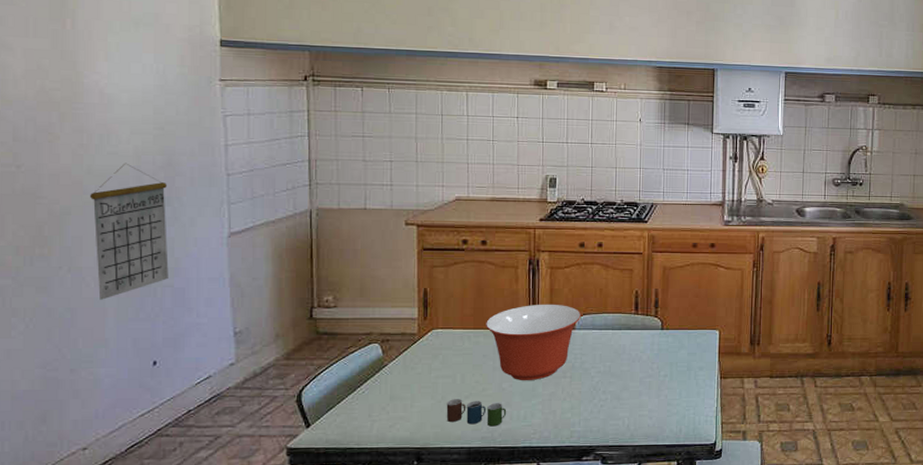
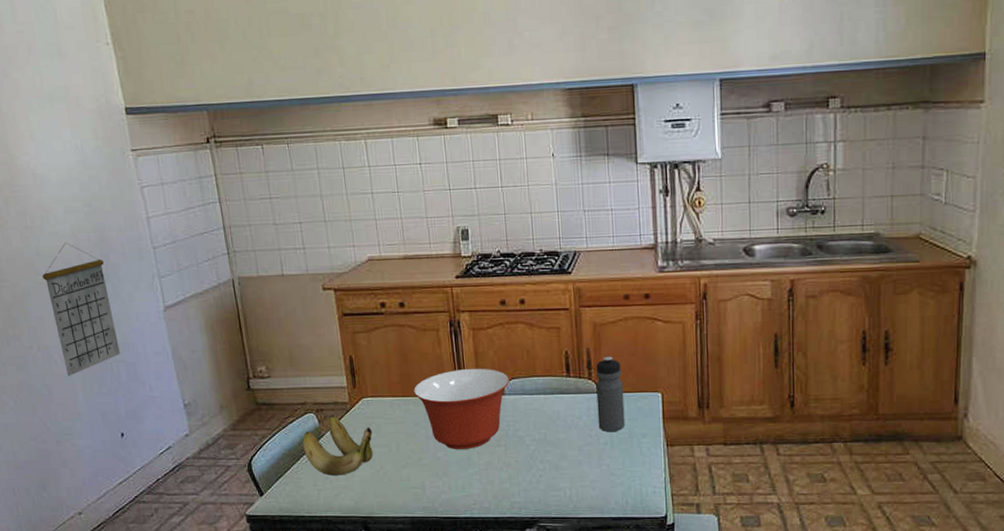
banana: none [362,345,438,406] -> present [302,414,373,476]
cup: present [446,399,507,427] -> none [385,468,445,497]
water bottle: none [660,297,686,366] -> present [596,356,625,432]

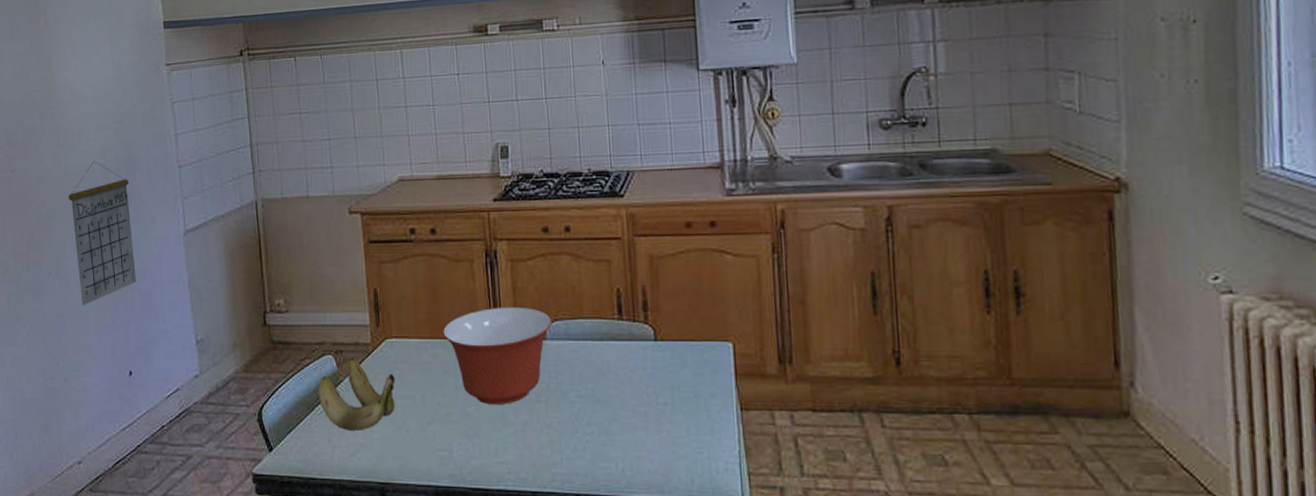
water bottle: present [596,356,625,432] -> none [653,296,689,390]

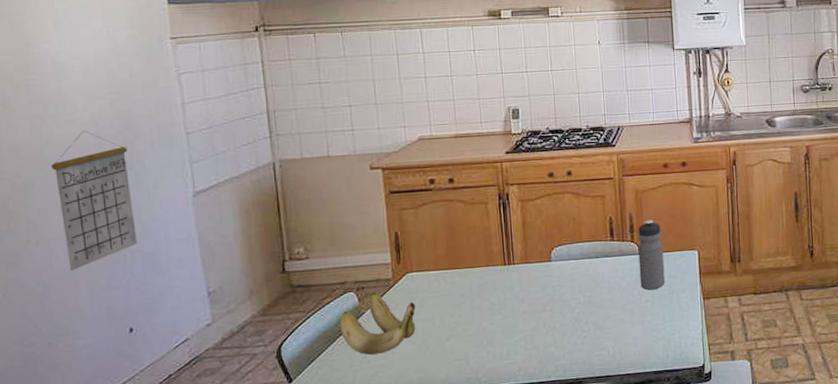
mixing bowl: present [442,306,553,404] -> none [459,237,557,318]
water bottle: none [653,296,689,390] -> present [638,219,665,290]

